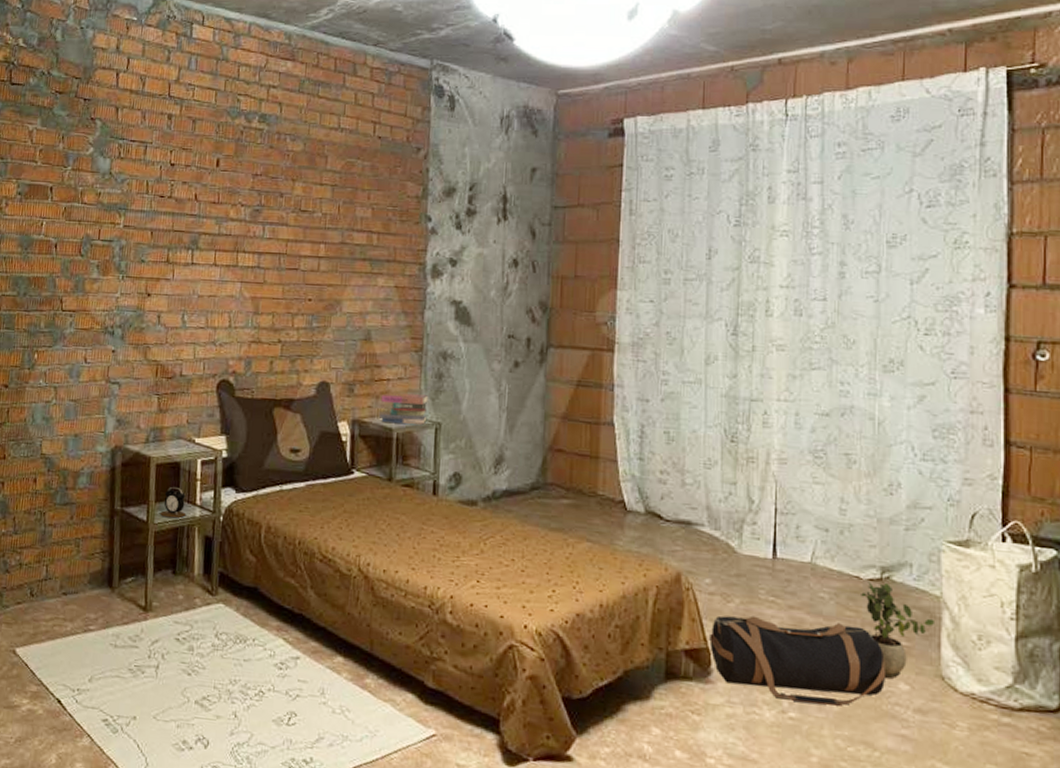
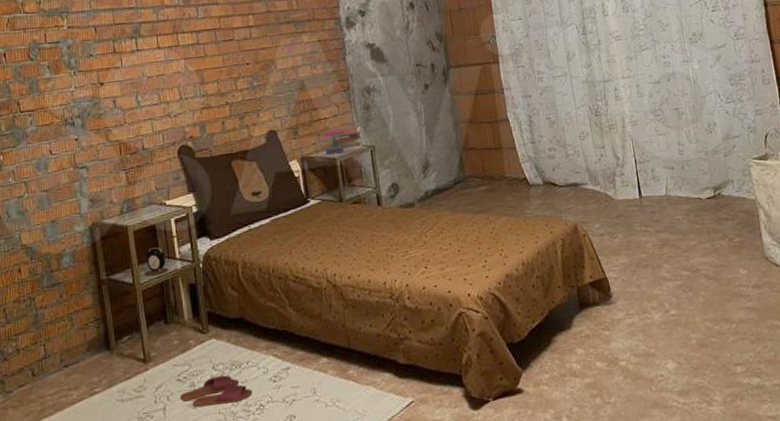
slippers: none [176,646,254,681] -> present [181,375,252,407]
duffel bag: present [709,615,885,706] -> none [606,235,731,303]
potted plant: present [861,582,934,679] -> none [703,197,755,268]

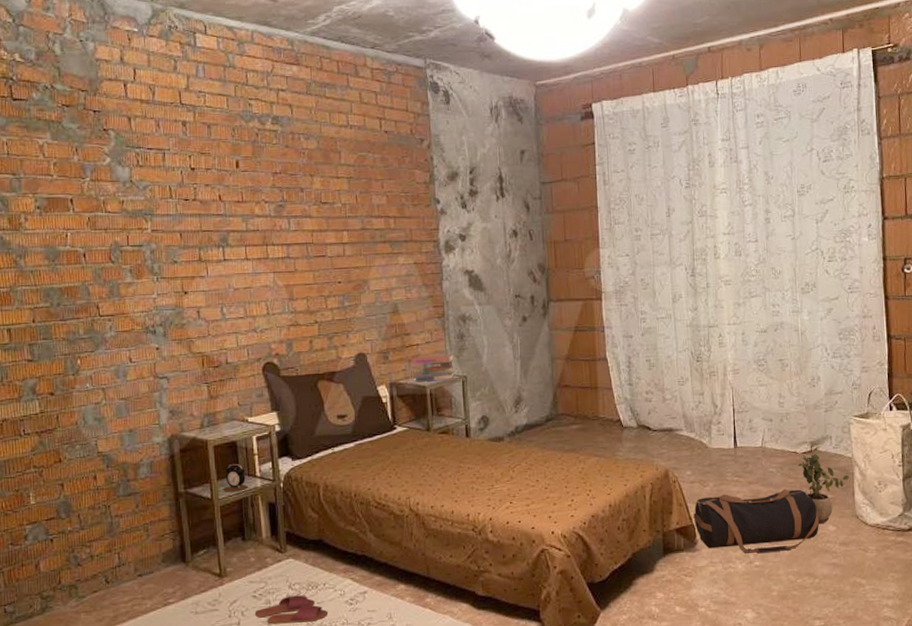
duffel bag: none [606,235,731,303] -> present [693,489,819,554]
potted plant: none [703,197,755,268] -> present [798,453,849,524]

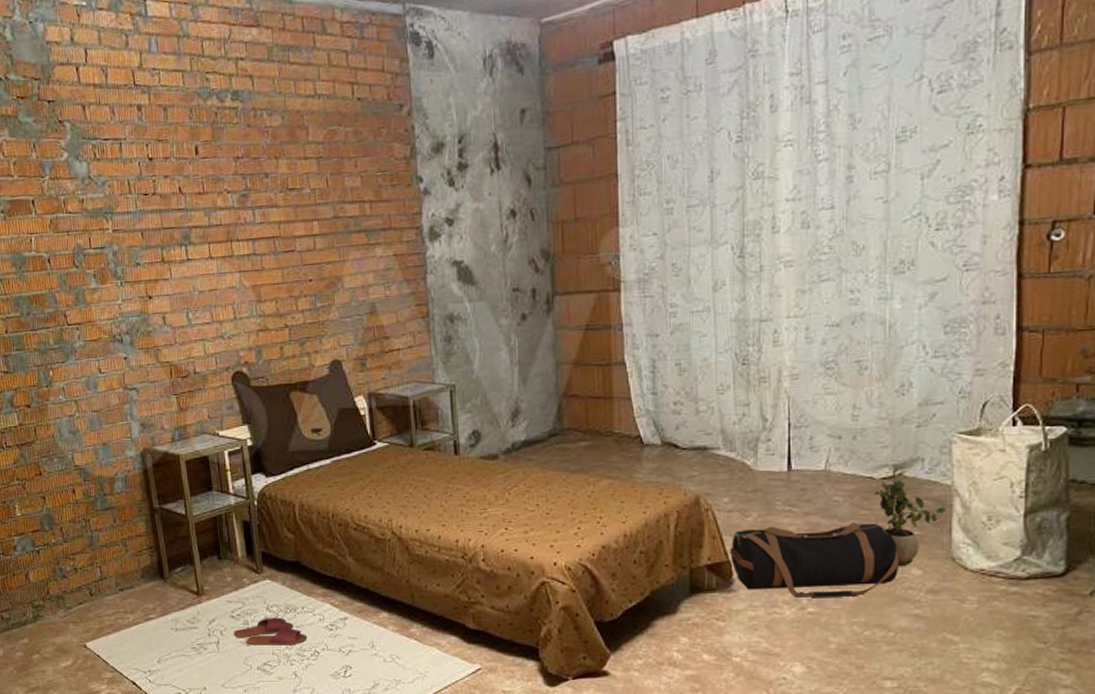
alarm clock: present [223,464,248,492] -> none [197,480,222,509]
books: present [412,354,454,382] -> none [392,359,440,392]

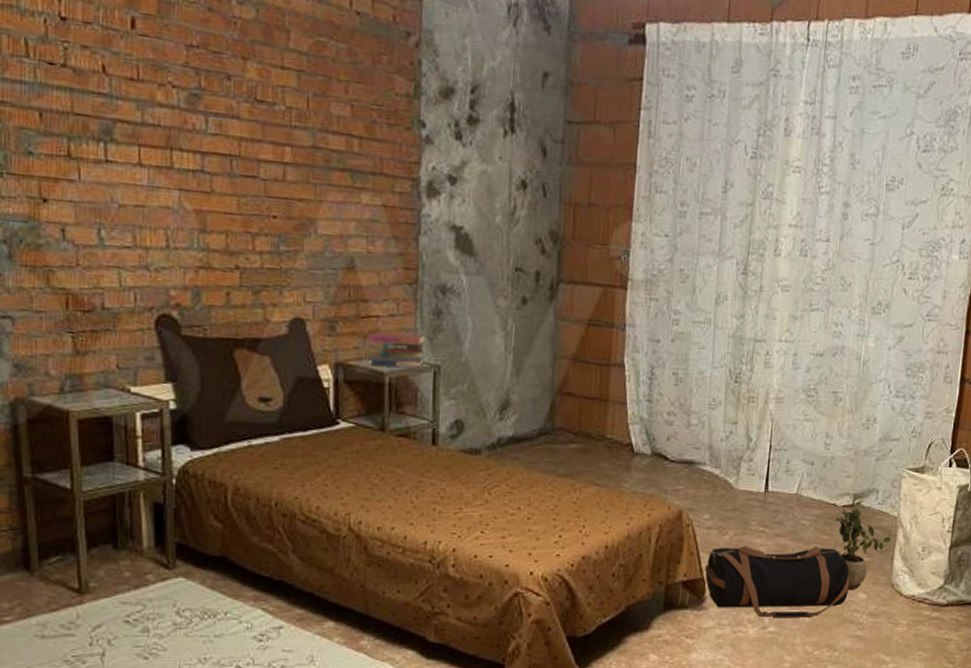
slippers: present [234,617,307,646] -> none [127,624,228,659]
books: none [392,359,440,392] -> present [366,331,426,368]

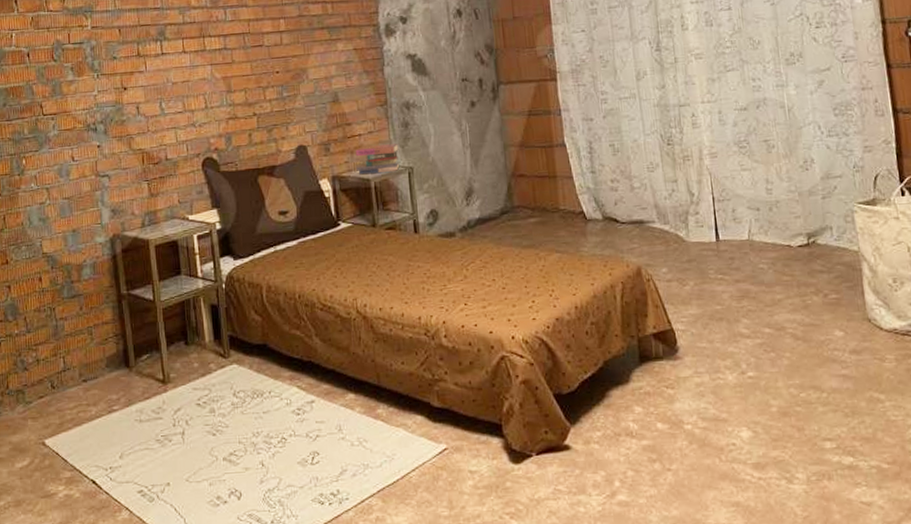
duffel bag: present [705,545,850,618] -> none [672,288,823,363]
potted plant: present [835,507,891,590] -> none [793,246,856,328]

